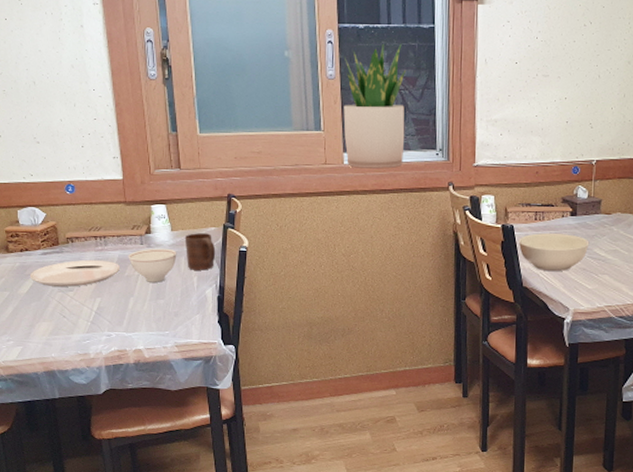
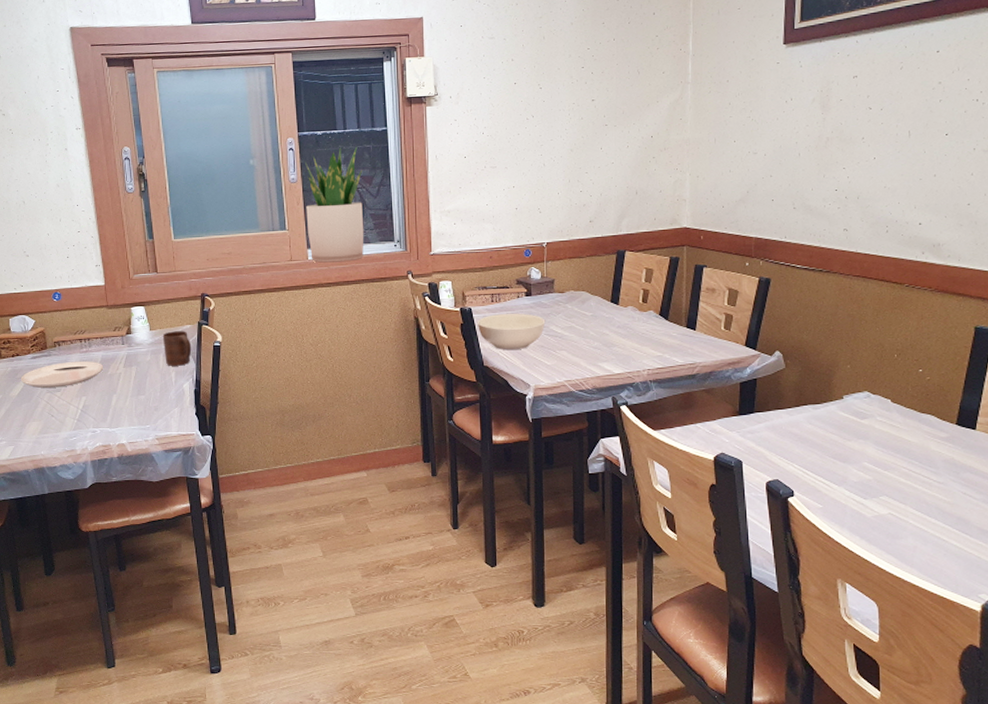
bowl: present [128,248,177,282] -> none [110,347,156,379]

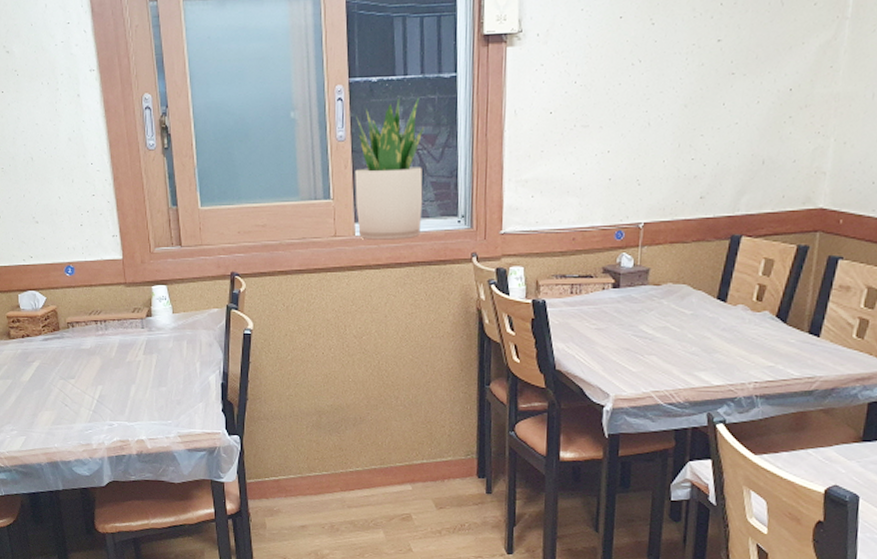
plate: present [20,361,104,388] -> none [31,345,122,374]
cup: present [162,331,192,366] -> none [186,315,219,355]
bowl: present [477,314,546,351] -> none [551,309,635,353]

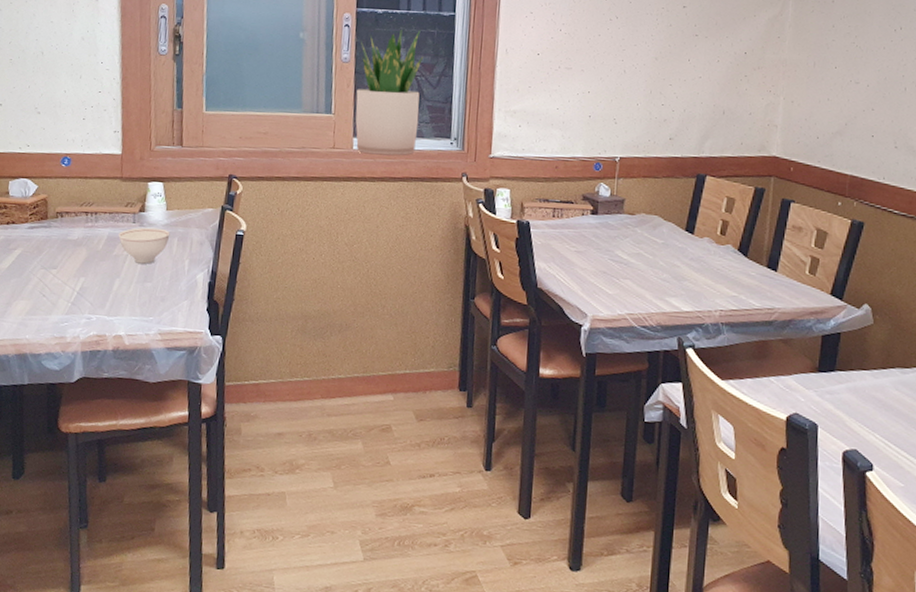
bowl: none [129,332,179,369] -> present [118,227,170,264]

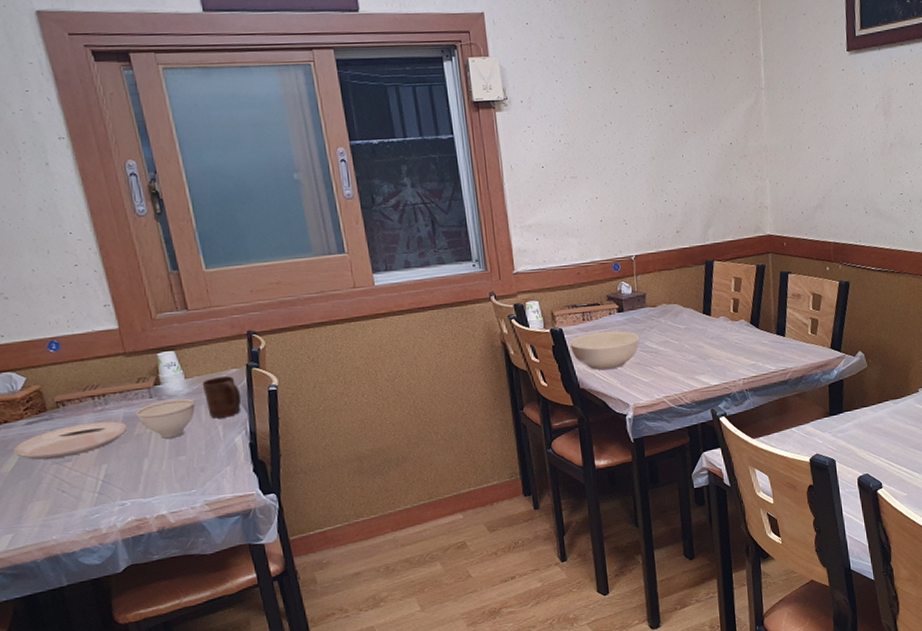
plate: none [13,236,109,264] -> present [12,421,128,460]
cup: none [179,213,212,254] -> present [202,376,242,419]
planter: present [355,30,424,156] -> none [361,156,439,289]
bowl: none [534,231,611,274] -> present [569,330,640,371]

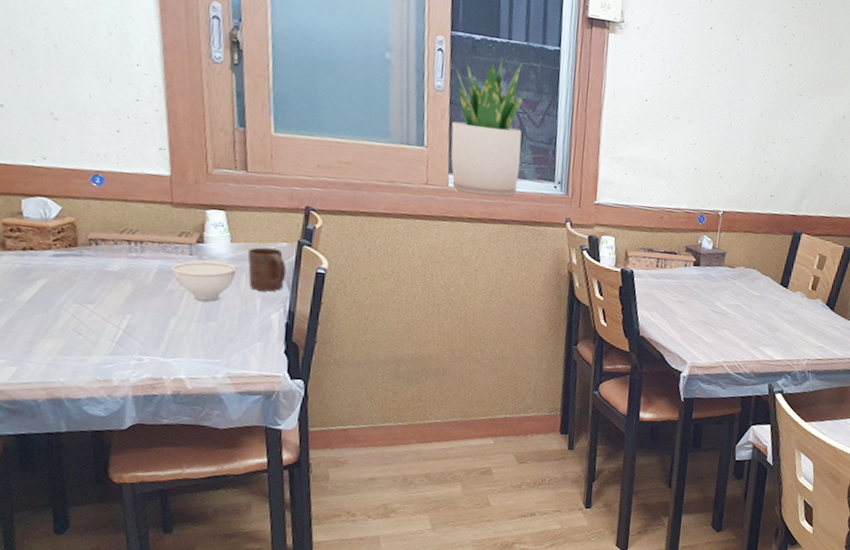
plate: present [12,421,128,460] -> none [33,267,161,299]
planter: none [361,156,439,289] -> present [451,60,527,197]
bowl: present [569,330,640,371] -> none [637,281,712,323]

